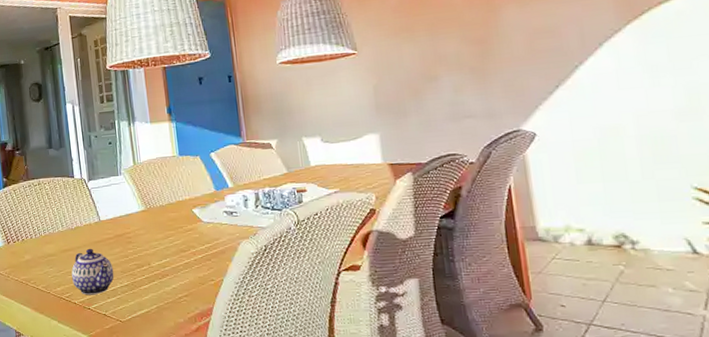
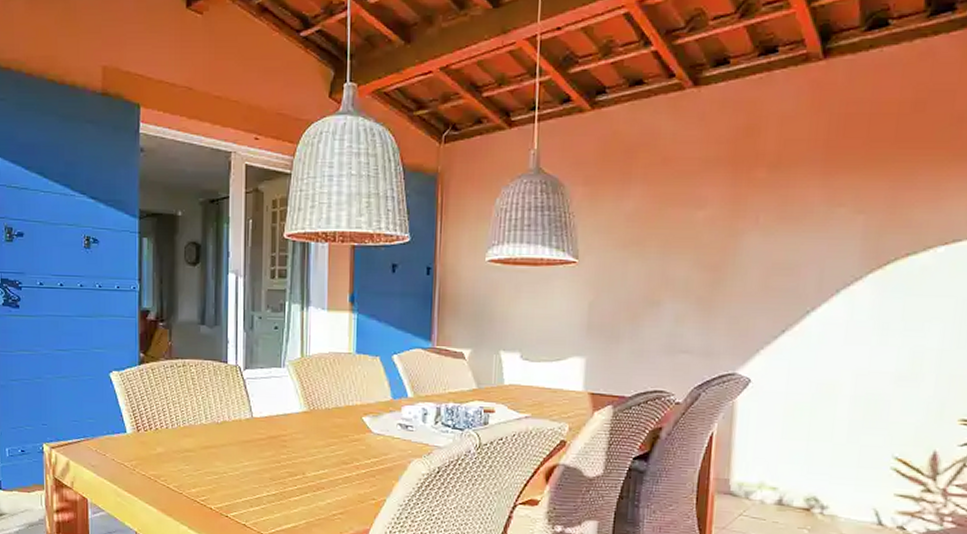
teapot: present [71,248,114,295] -> none [211,447,261,502]

